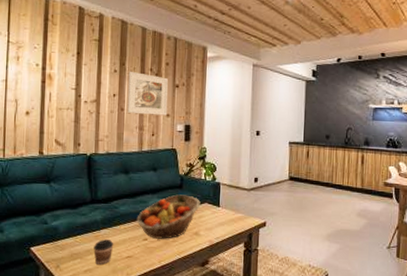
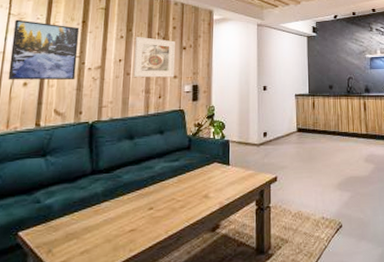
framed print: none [11,48,75,111] -> present [7,19,80,80]
coffee cup: present [93,239,114,265] -> none [92,213,116,243]
fruit basket: present [136,194,201,239] -> none [141,156,210,207]

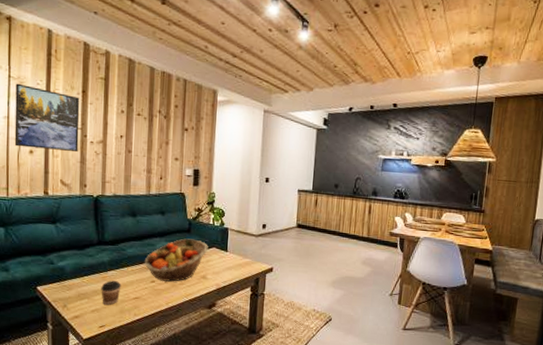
coffee cup: none [92,213,116,243] -> present [101,280,121,305]
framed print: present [133,36,176,78] -> none [135,112,178,159]
fruit basket: none [141,156,210,207] -> present [144,238,208,282]

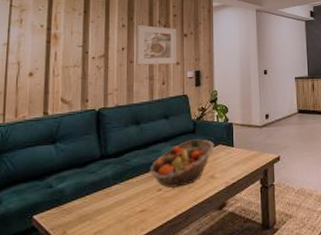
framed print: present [14,83,80,152] -> none [13,11,82,71]
coffee cup: present [101,280,121,305] -> none [104,195,126,224]
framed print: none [135,112,178,159] -> present [136,24,177,65]

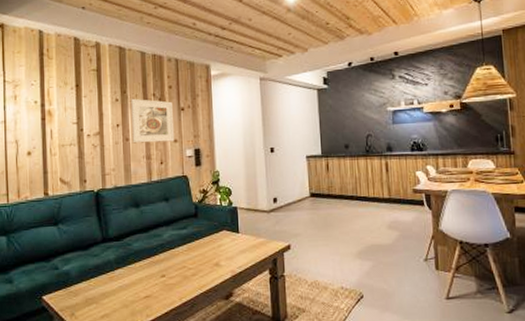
fruit basket: present [150,139,214,188] -> none [152,223,218,274]

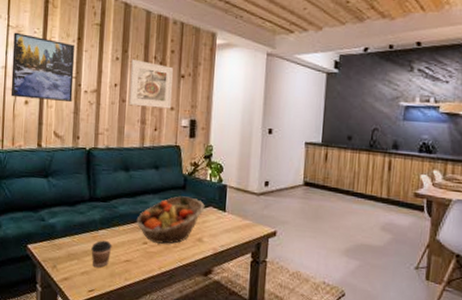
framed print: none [11,86,76,150] -> present [10,32,75,102]
coffee cup: none [109,280,130,308] -> present [91,240,112,268]
fruit basket: none [152,223,218,274] -> present [136,196,205,244]

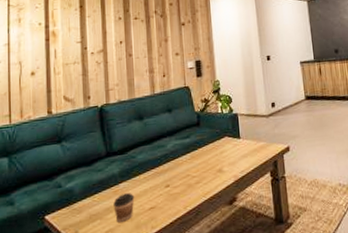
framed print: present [10,32,75,102] -> none [15,10,80,71]
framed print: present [129,59,174,109] -> none [133,16,177,58]
fruit basket: present [136,196,205,244] -> none [156,132,220,184]

